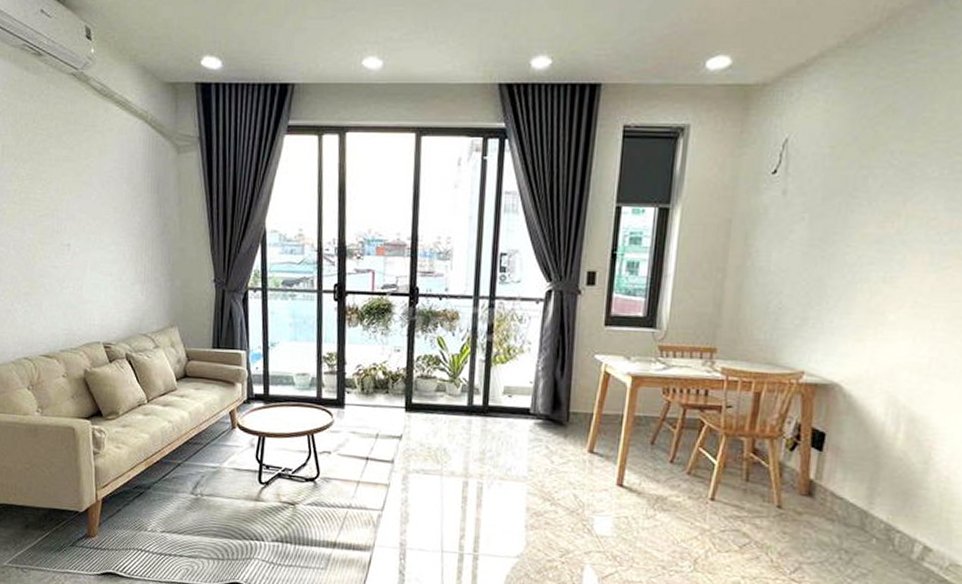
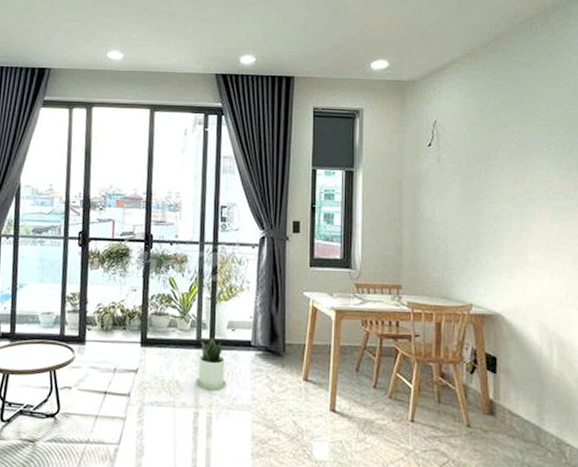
planter: none [465,403,501,460] -> present [195,337,227,390]

